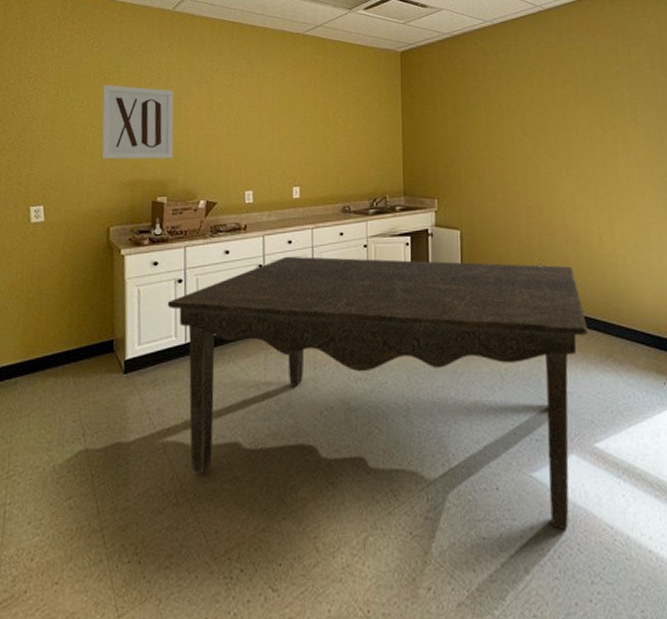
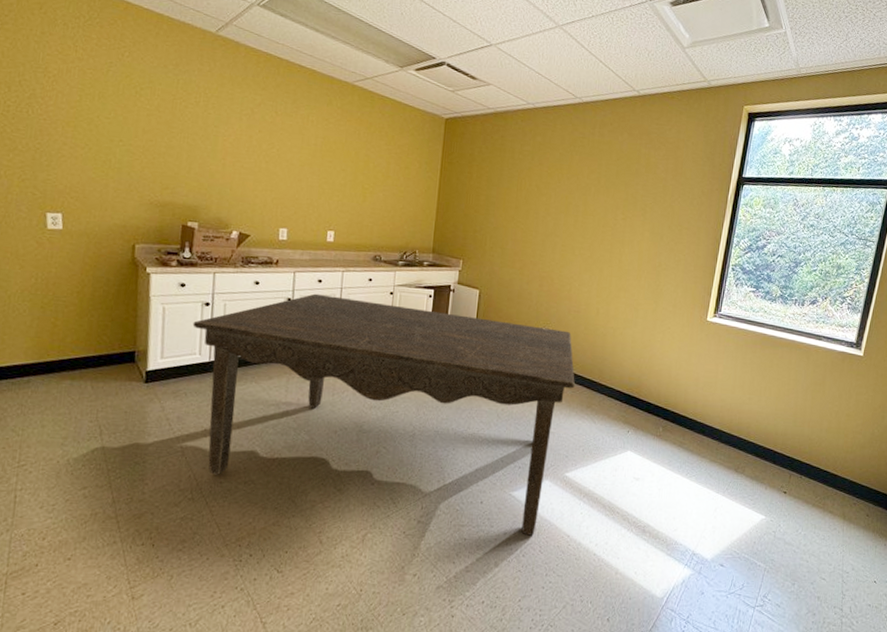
wall art: present [102,85,174,160] -> none [129,99,212,186]

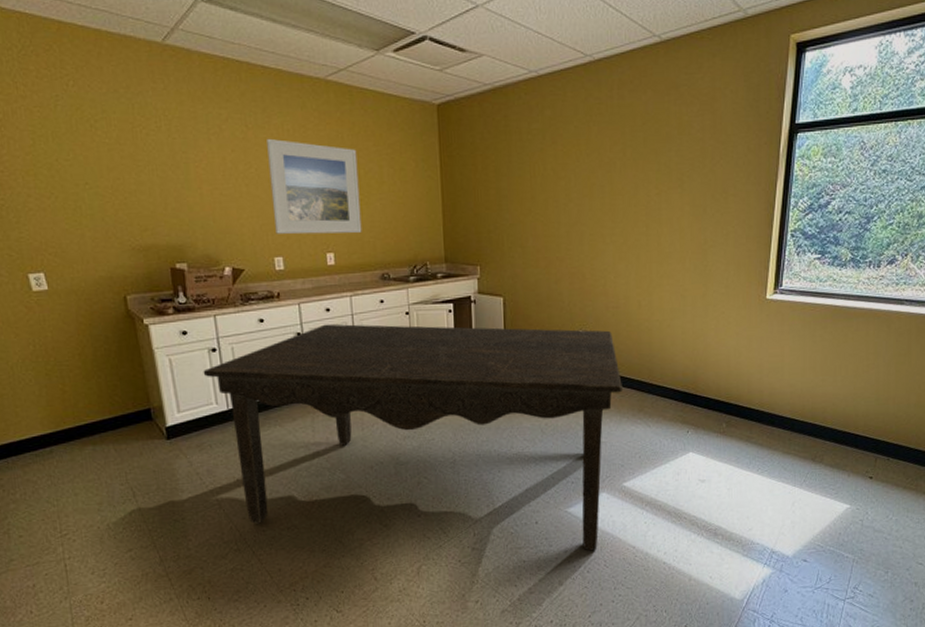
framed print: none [285,125,370,218] -> present [267,138,362,235]

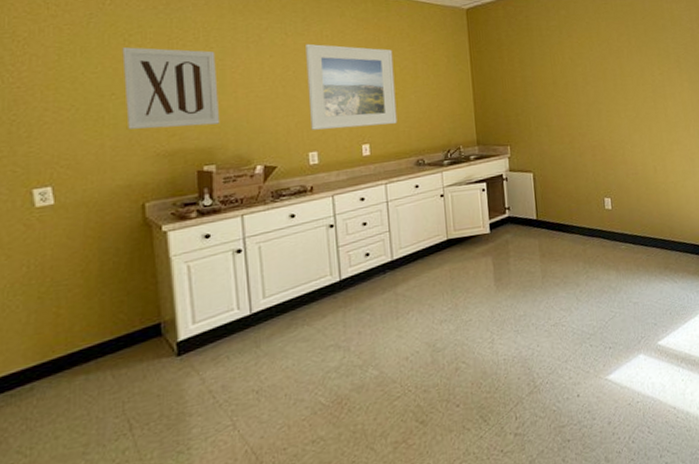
wall art: none [90,134,187,222] -> present [122,47,219,130]
dining table: present [203,324,622,551] -> none [225,195,648,443]

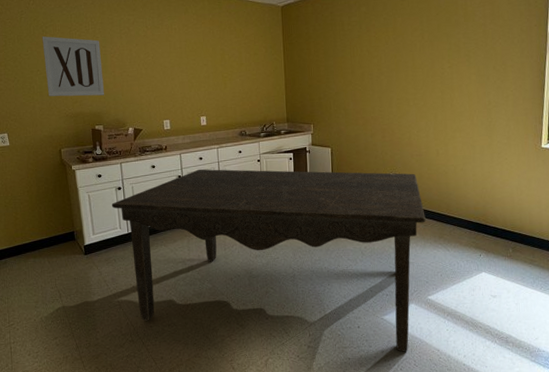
dining table: none [225,195,648,443] -> present [111,169,426,352]
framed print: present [306,43,398,130] -> none [160,35,226,103]

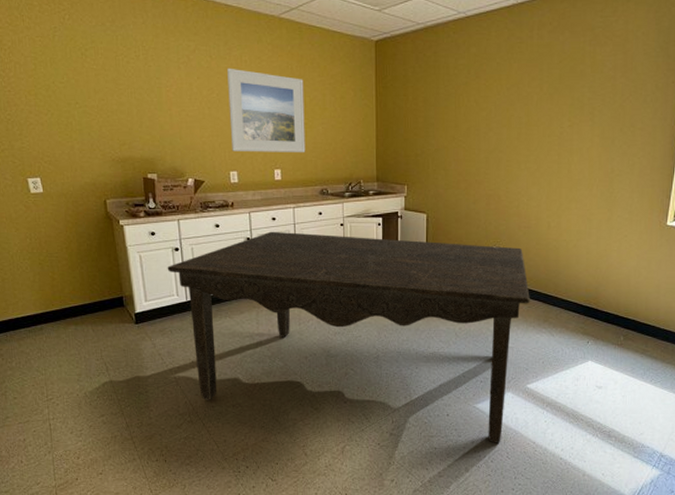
wall art: present [42,36,104,97] -> none [81,61,158,138]
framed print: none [160,35,226,103] -> present [227,68,306,153]

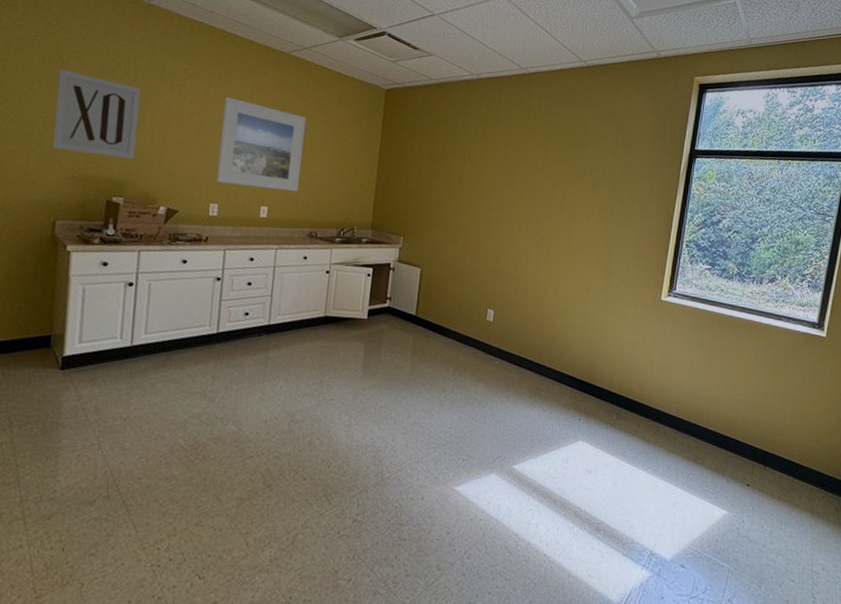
wall art: none [81,61,158,138] -> present [52,69,141,159]
dining table: present [167,231,530,443] -> none [114,272,523,535]

